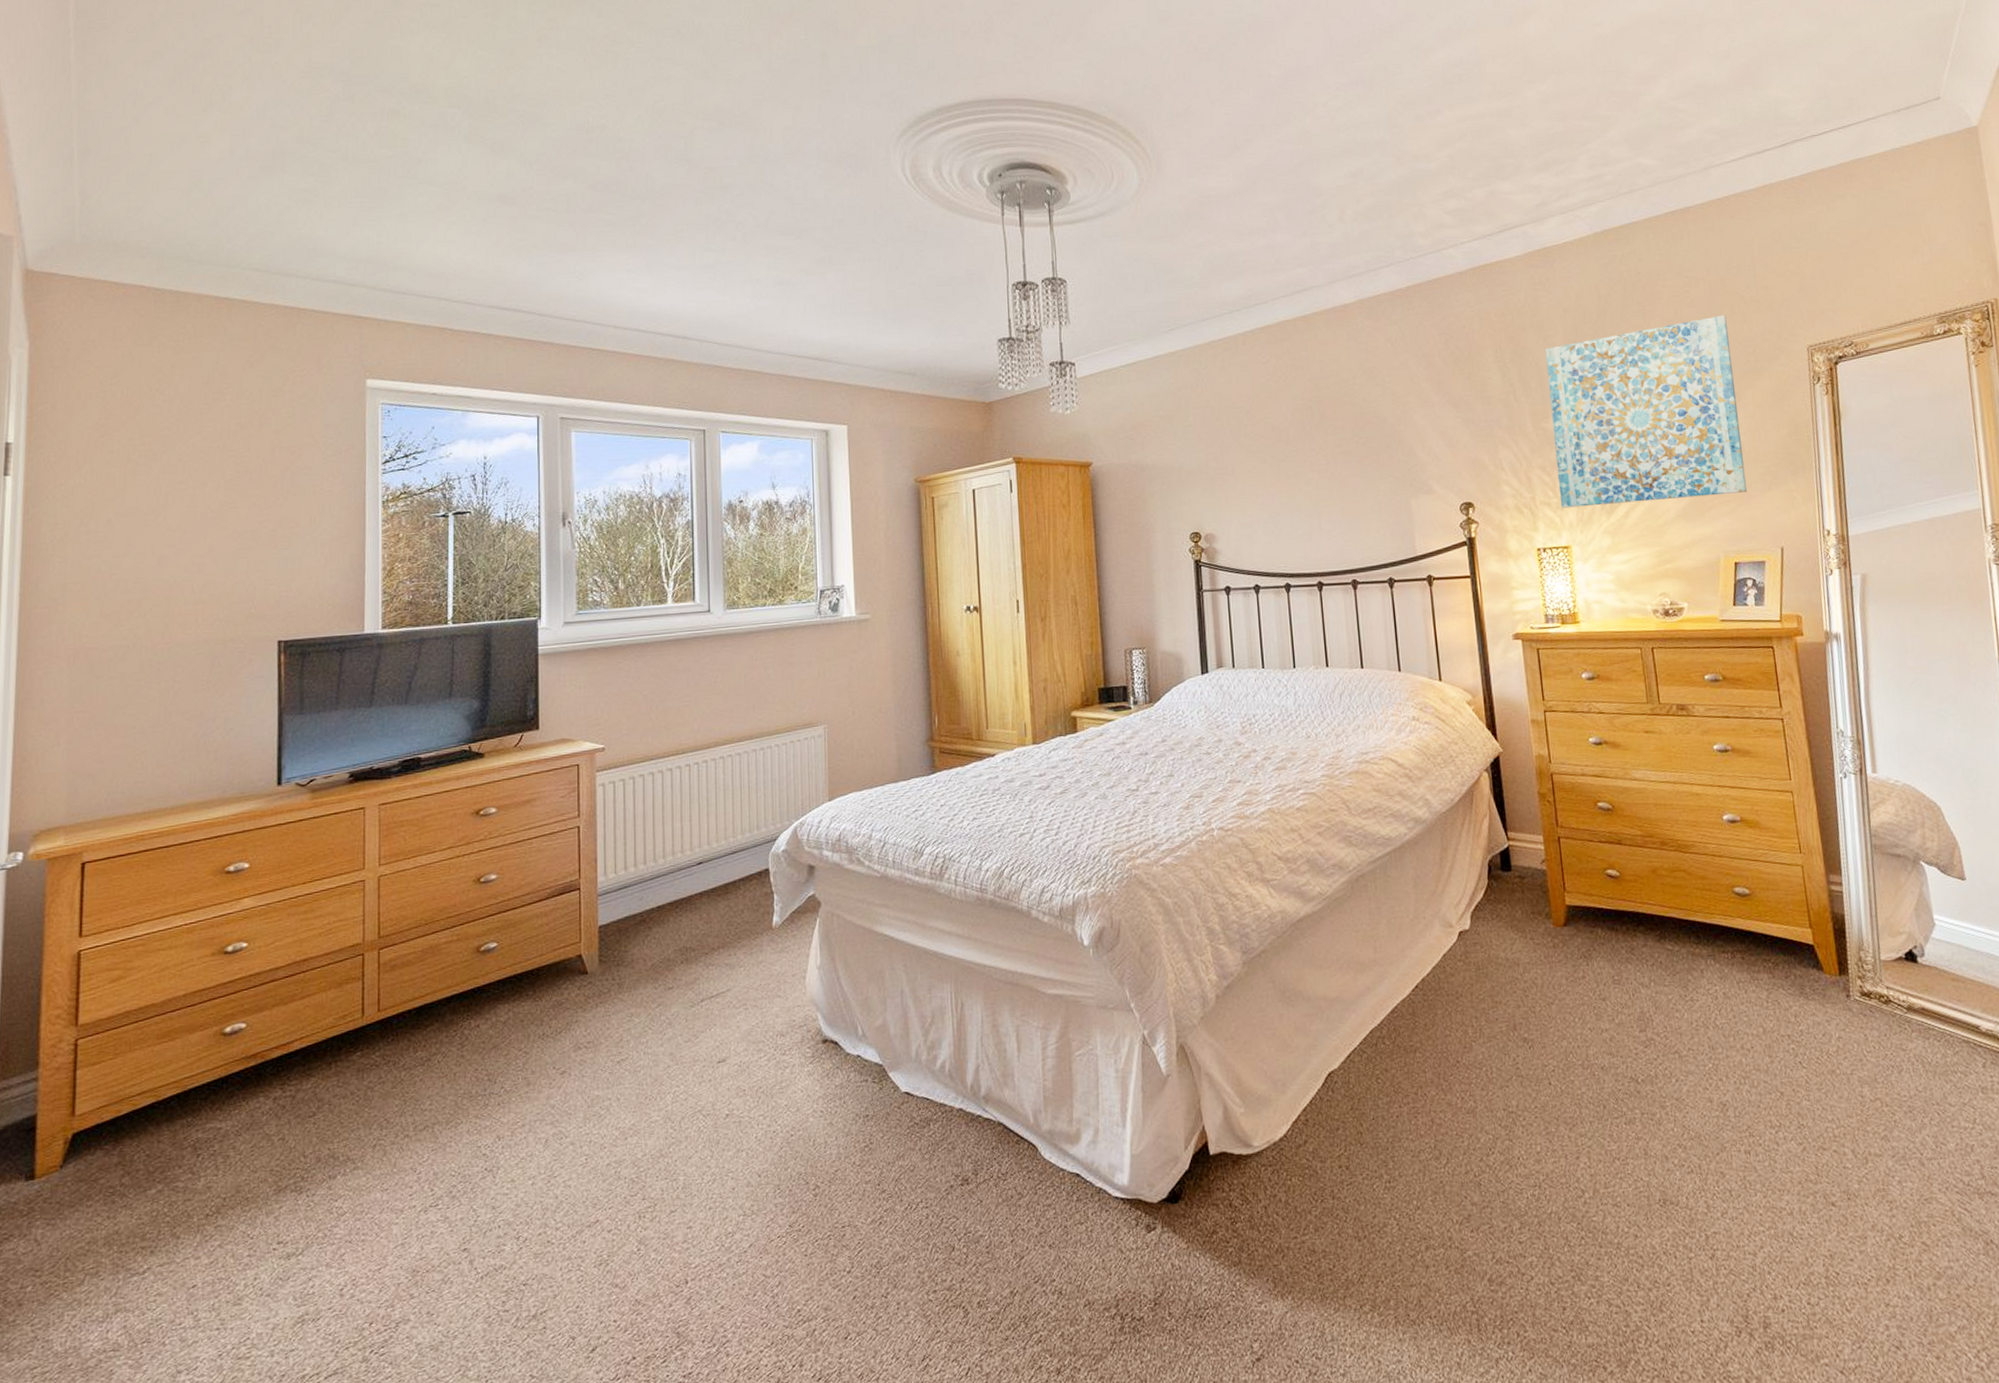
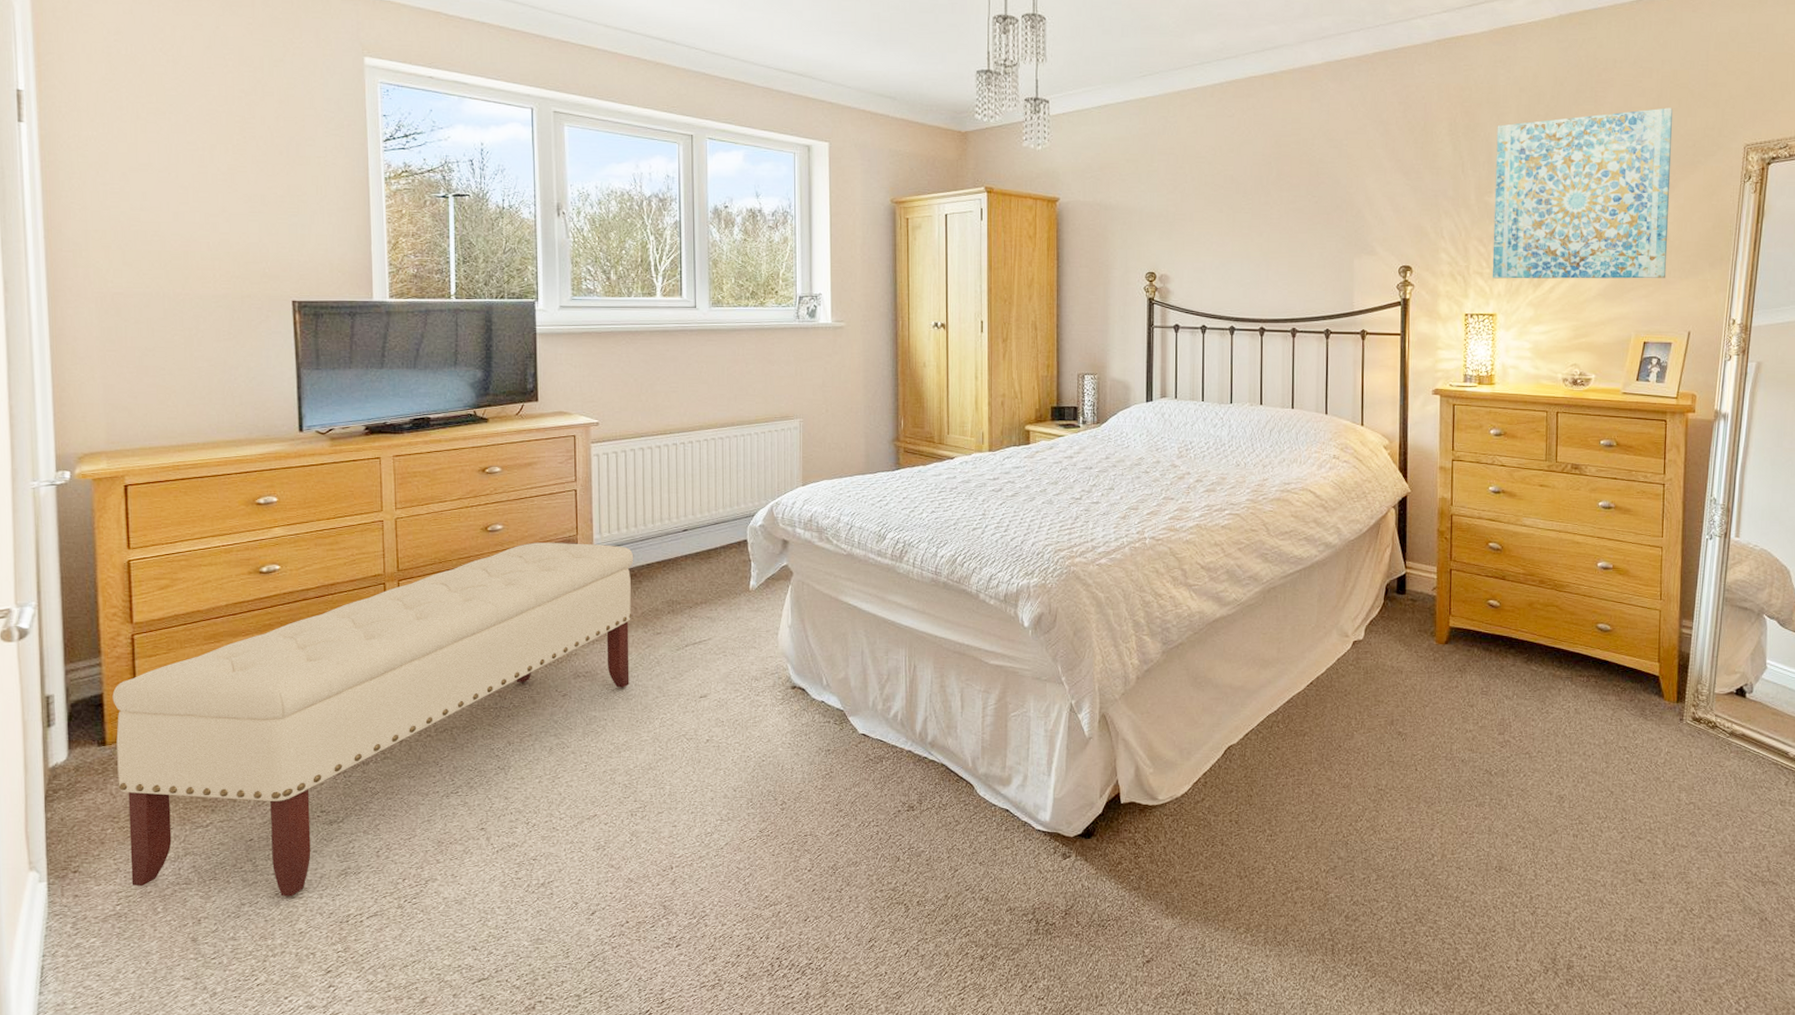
bench: none [43,887,643,1359] -> present [112,542,634,897]

